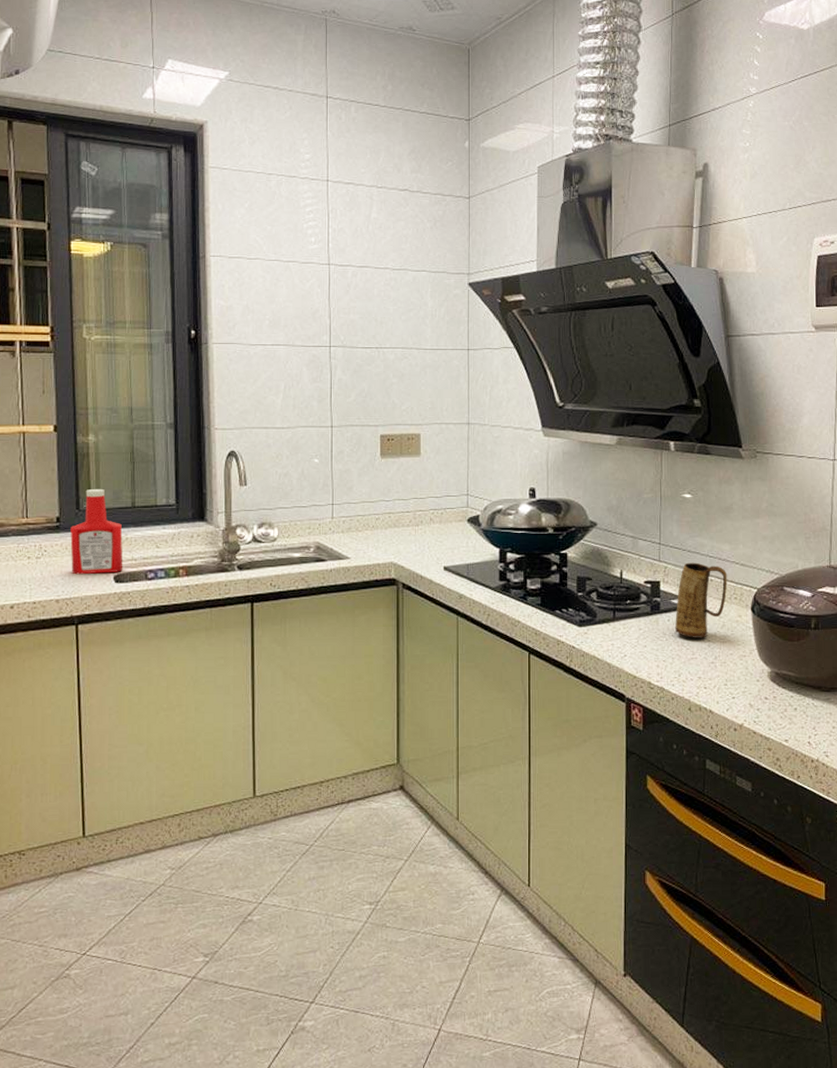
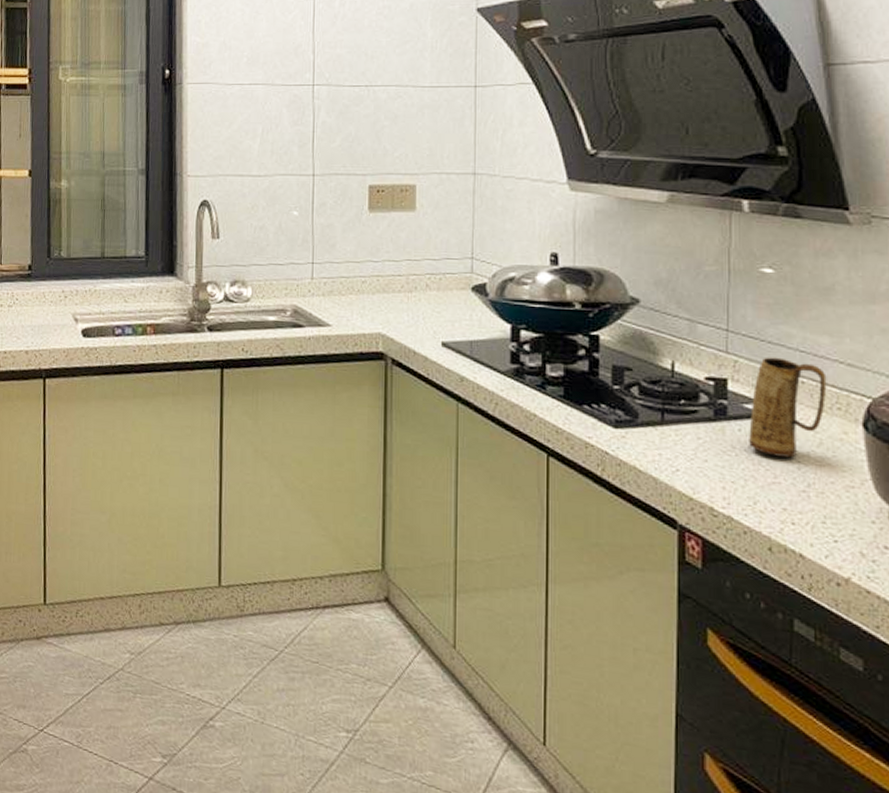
ketchup bottle: present [70,488,123,575] -> none [40,236,91,327]

